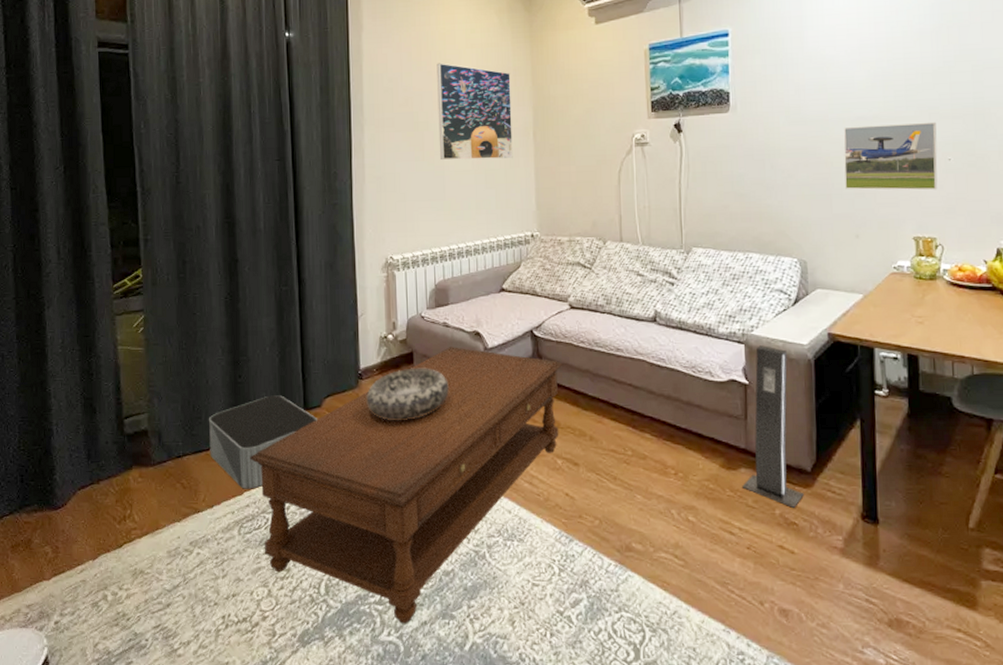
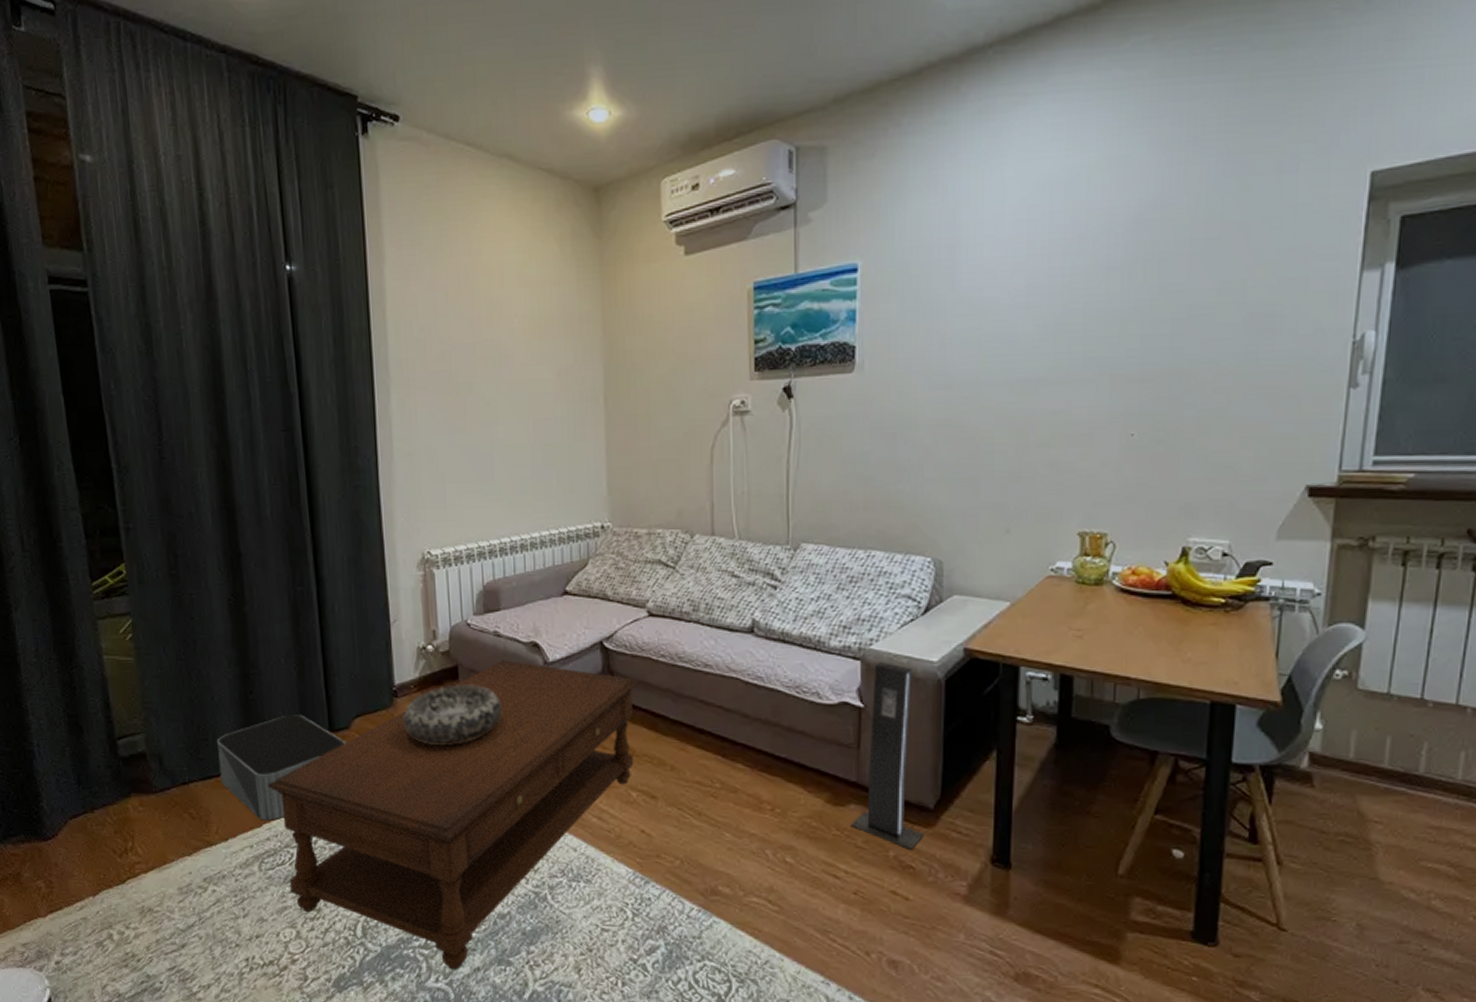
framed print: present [437,63,513,161] -> none [480,306,578,432]
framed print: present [843,122,938,190] -> none [997,386,1119,474]

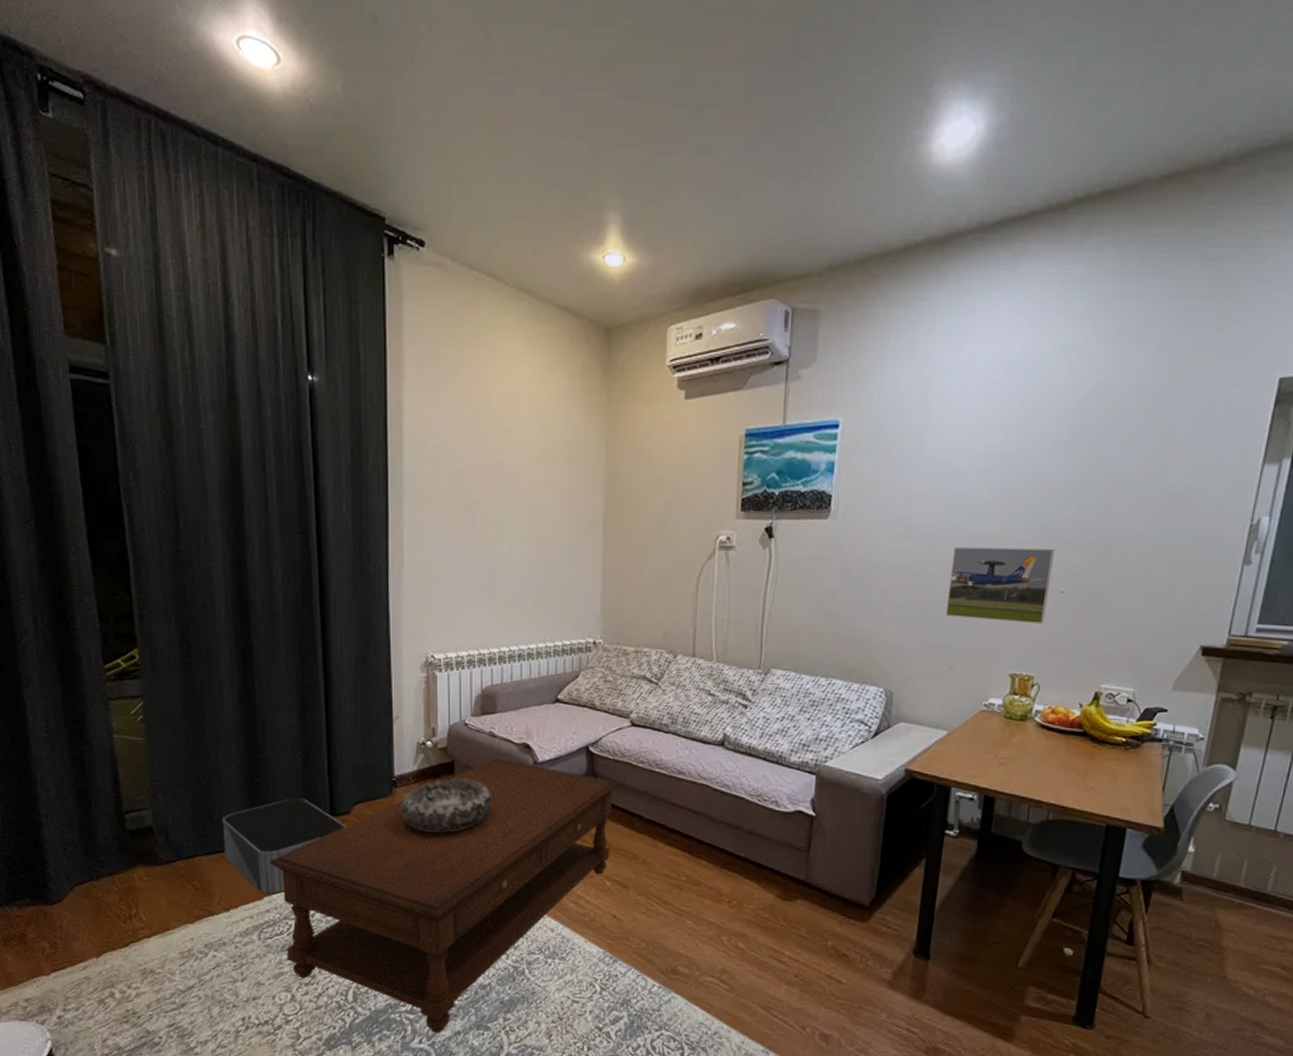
speaker: present [851,662,924,849] -> none [797,777,860,940]
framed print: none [997,386,1119,474] -> present [946,546,1055,625]

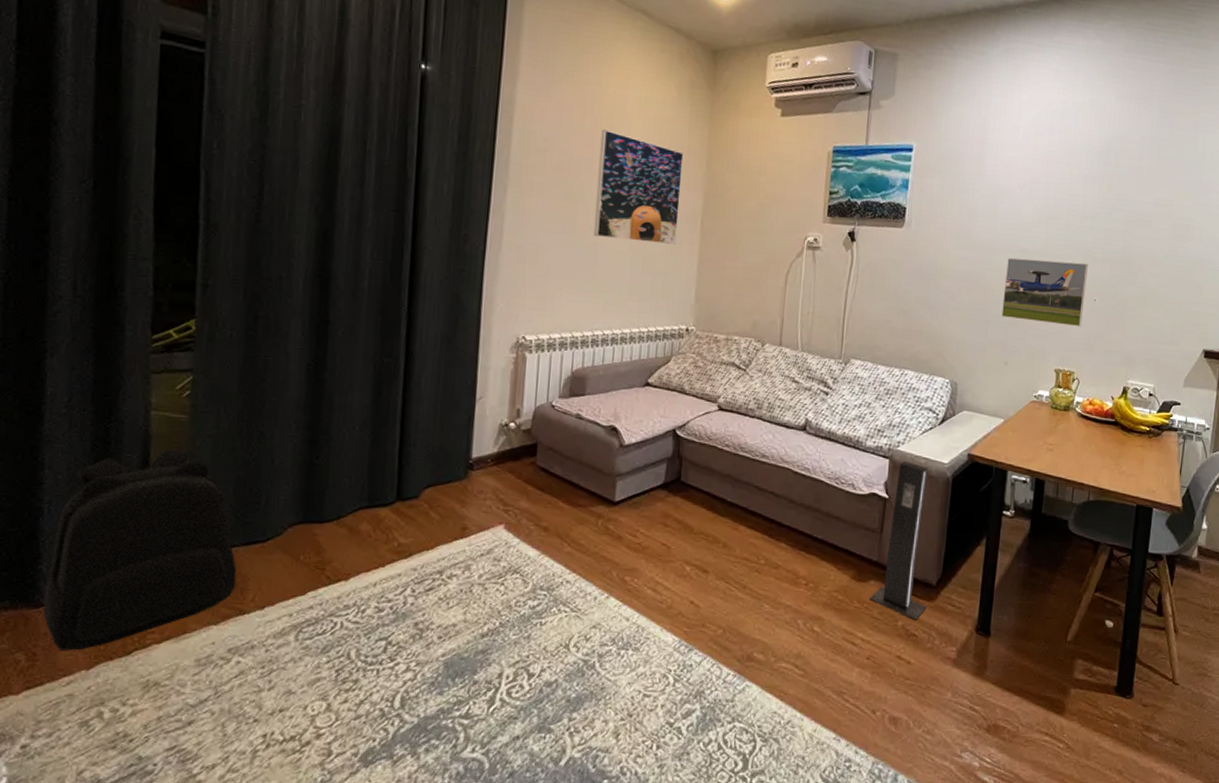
backpack: none [53,769,204,942] -> present [42,449,237,651]
storage bin: present [223,798,345,895] -> none [267,482,412,589]
coffee table: present [269,758,618,1033] -> none [318,441,703,739]
decorative bowl: present [401,778,493,833] -> none [475,461,575,518]
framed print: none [492,430,580,552] -> present [593,129,684,245]
speaker: none [797,777,860,940] -> present [869,461,928,620]

